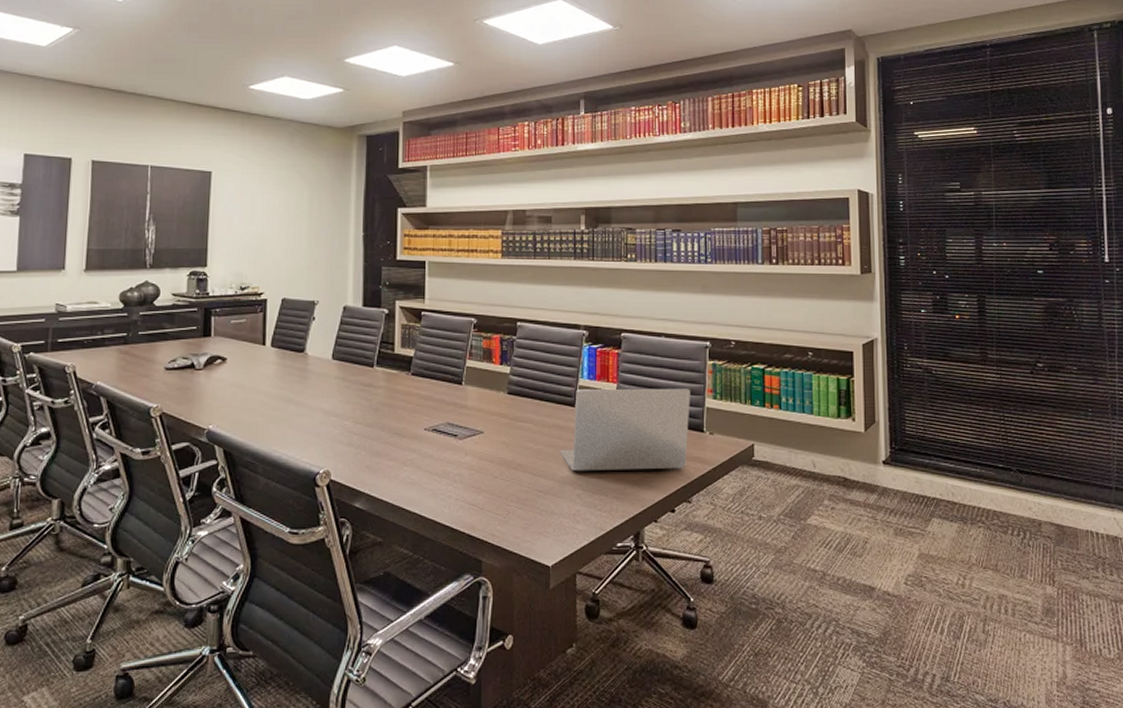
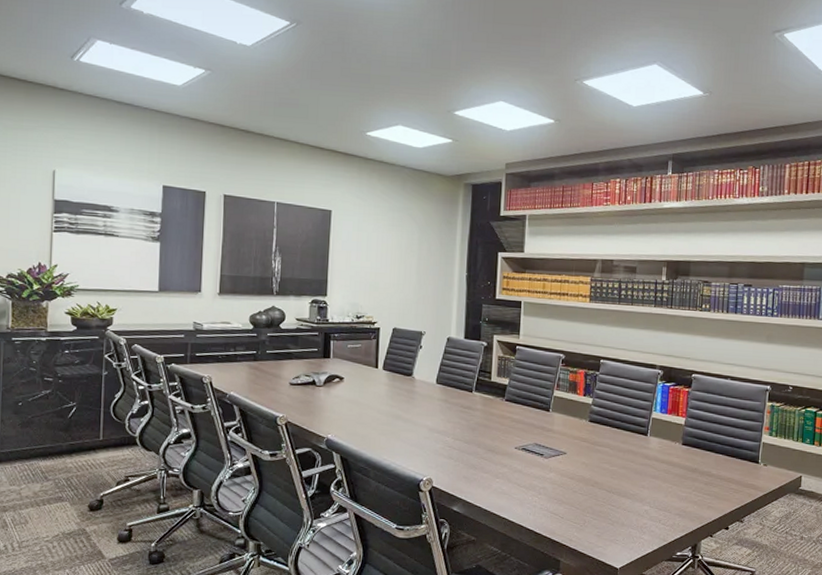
laptop: present [559,388,690,471] -> none [631,421,750,493]

